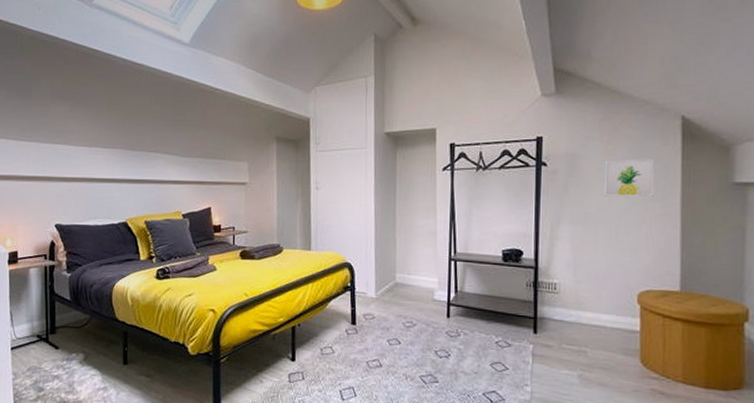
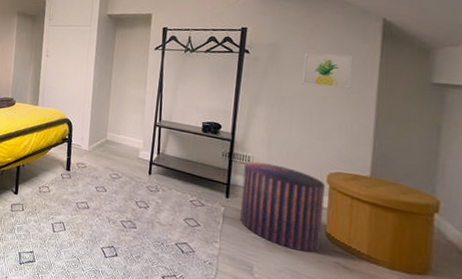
pouf: none [550,288,637,383] -> present [240,161,325,252]

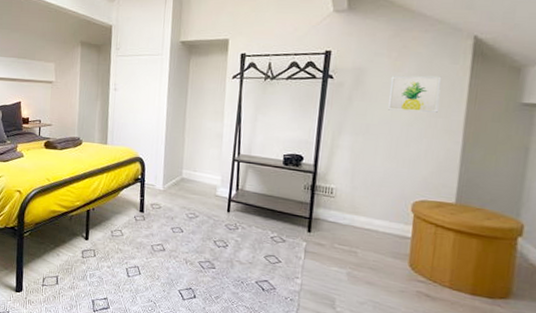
pouf: present [240,161,325,252] -> none [322,193,410,283]

